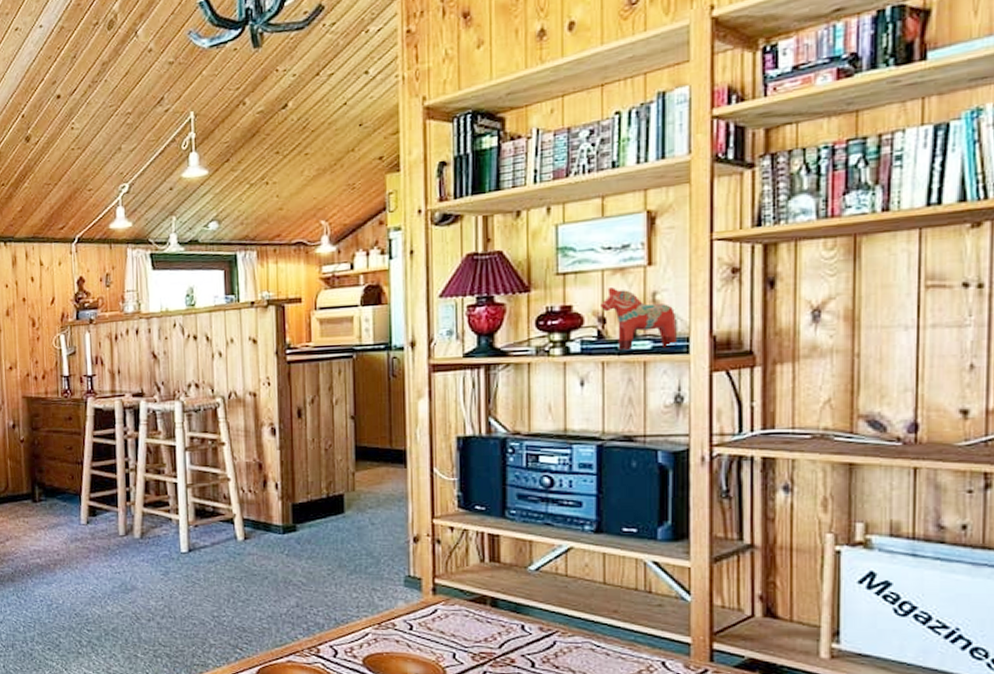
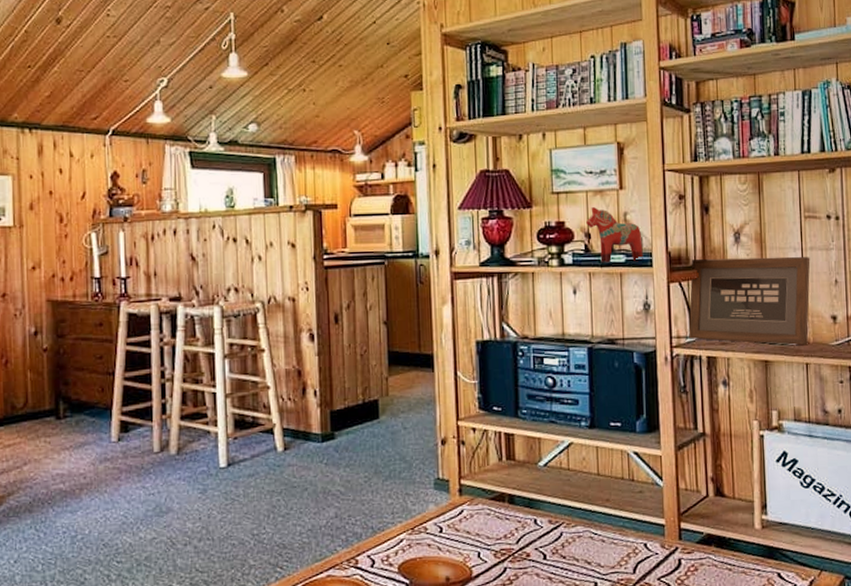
picture frame: none [737,336,931,446] -> present [688,256,811,346]

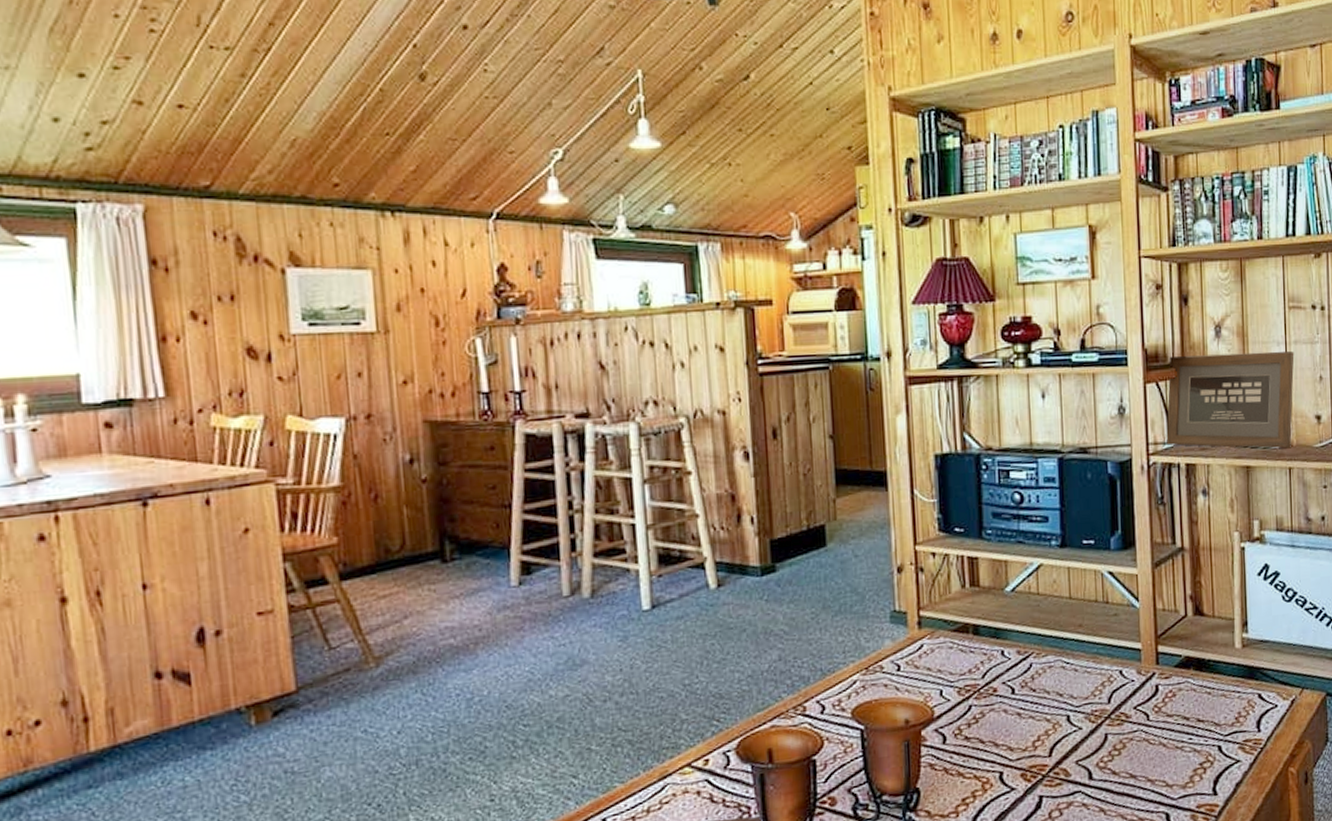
decorative figurine: present [586,207,643,263] -> none [1055,300,1118,363]

